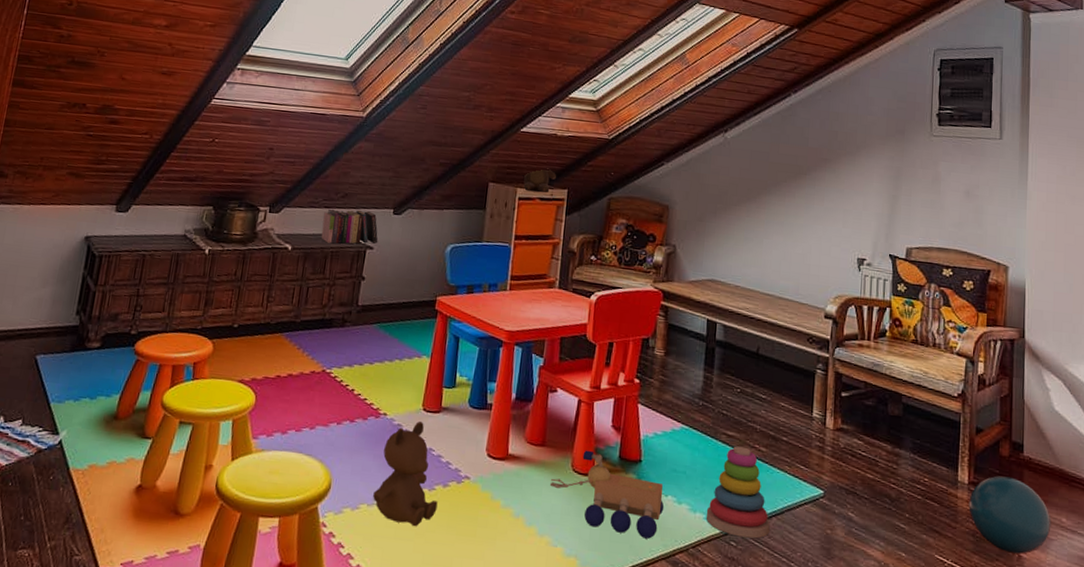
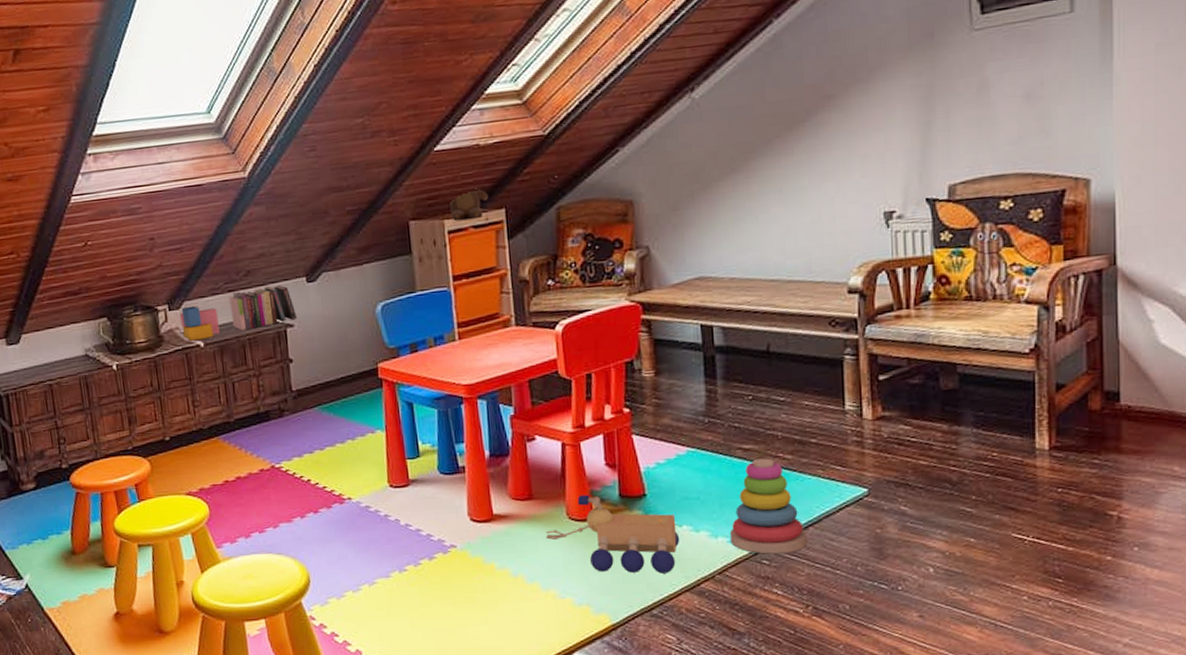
toy blocks: none [276,212,311,244] -> present [180,306,220,341]
teddy bear: present [373,420,438,527] -> none [356,498,428,604]
ball: present [968,475,1051,554] -> none [1051,432,1160,516]

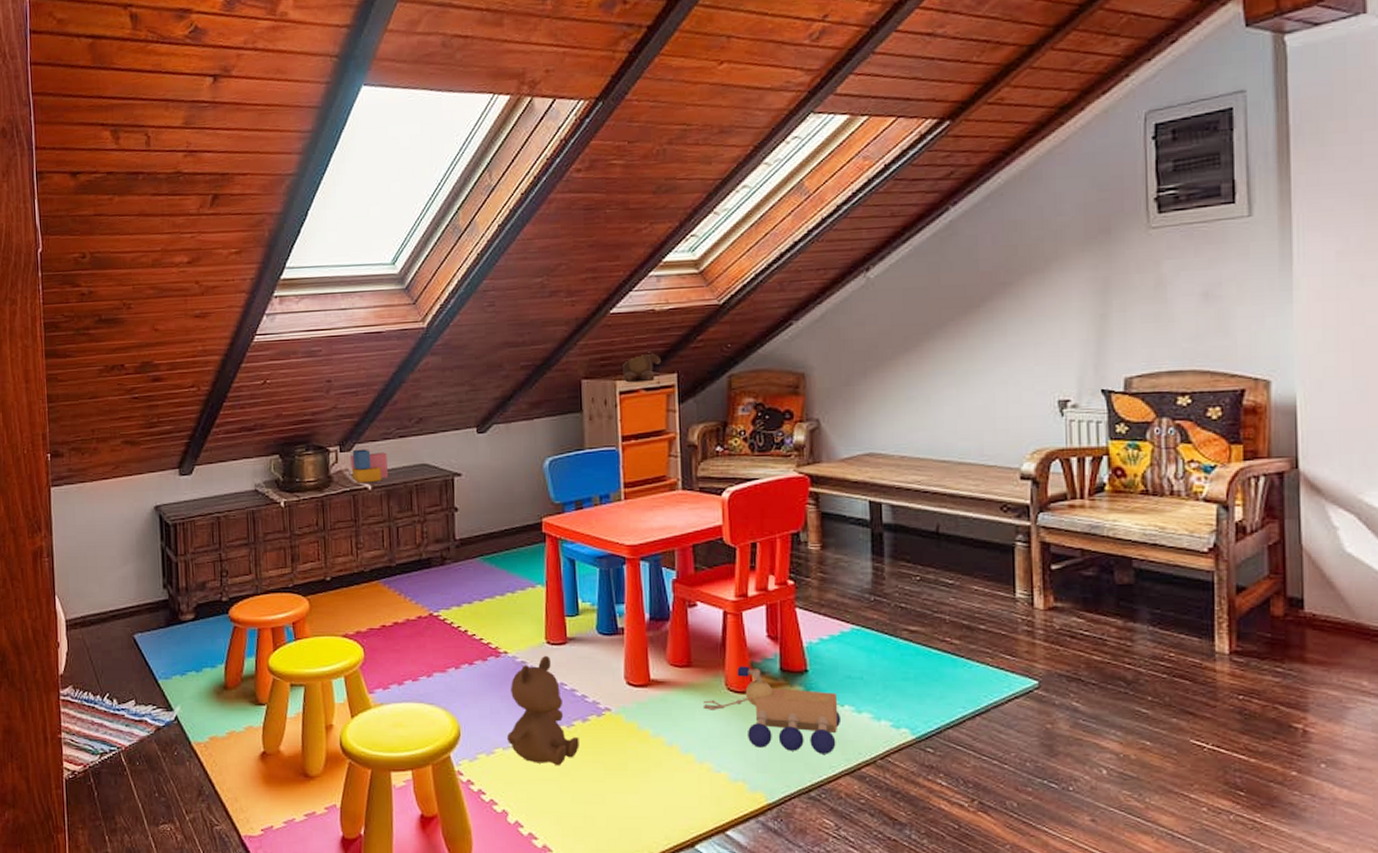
books: present [229,285,298,331] -> none [400,433,466,476]
teddy bear: none [356,498,428,604] -> present [507,655,579,766]
stacking toy: present [729,458,807,554] -> none [893,642,974,742]

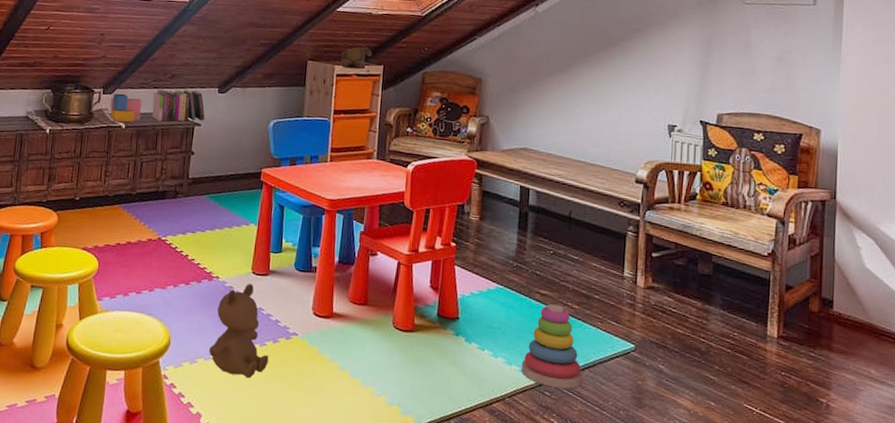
books: none [400,433,466,476] -> present [152,89,205,122]
toy train: present [702,666,842,754] -> none [372,308,481,389]
stacking toy: none [893,642,974,742] -> present [521,304,583,389]

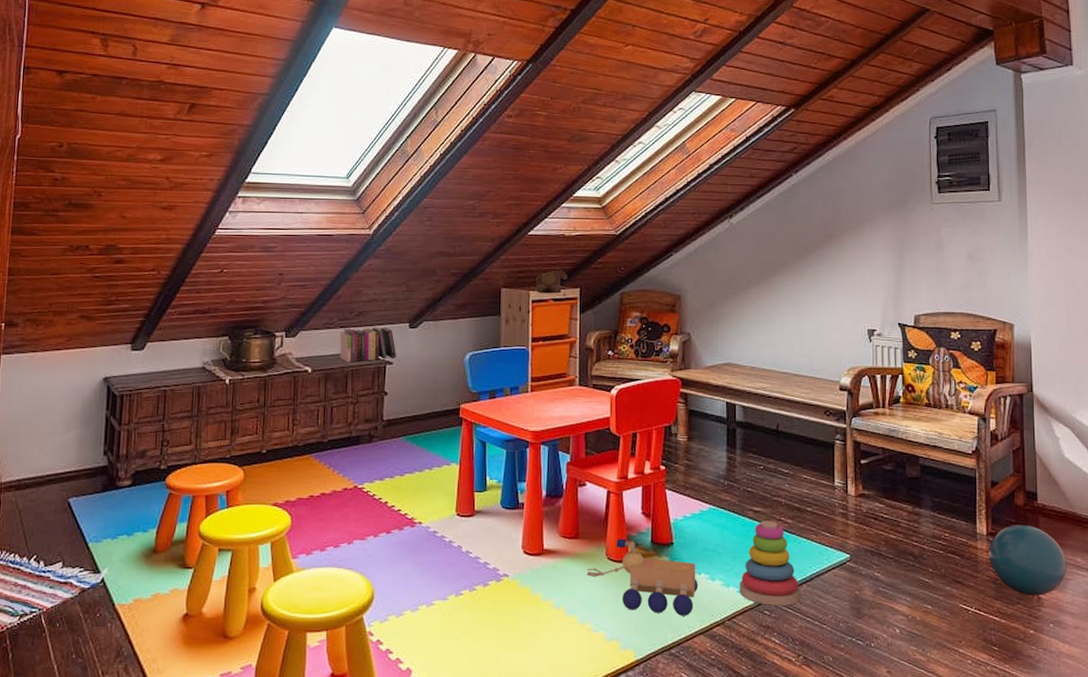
toy blocks: present [110,93,142,123] -> none [294,336,328,366]
teddy bear: present [209,283,269,379] -> none [416,526,479,627]
toy train: none [372,308,481,389] -> present [586,538,699,616]
ball: none [777,330,860,403] -> present [988,524,1067,596]

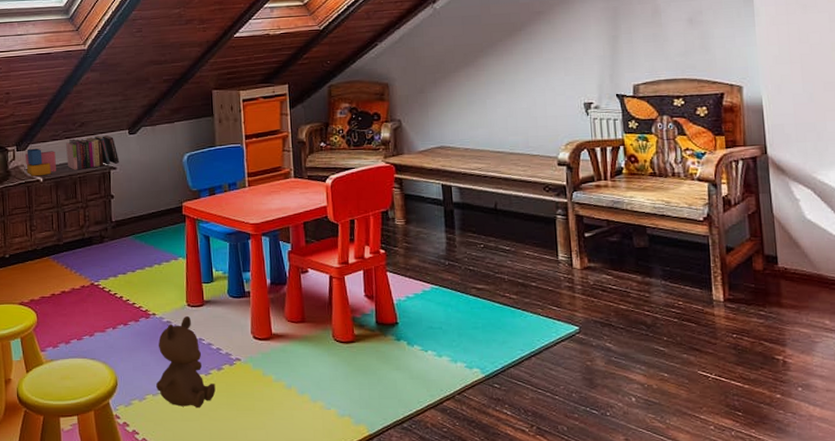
toy blocks: none [294,336,328,366] -> present [26,148,56,177]
teddy bear: none [416,526,479,627] -> present [156,315,216,409]
teddy bear: present [533,269,567,294] -> none [242,67,275,93]
toy train: present [586,538,699,616] -> none [315,320,426,392]
stacking toy: present [739,520,801,606] -> none [466,297,531,379]
ball: present [988,524,1067,596] -> none [726,289,815,360]

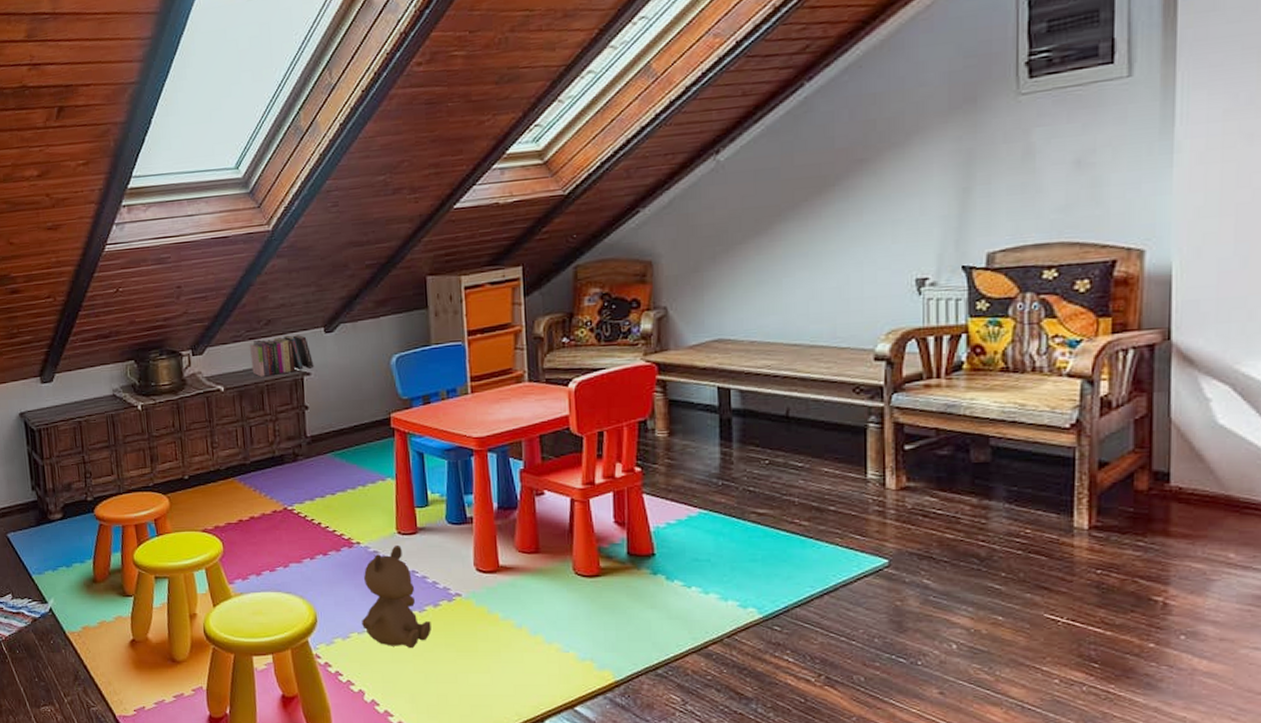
toy blocks: present [26,148,56,177] -> none [203,352,240,386]

